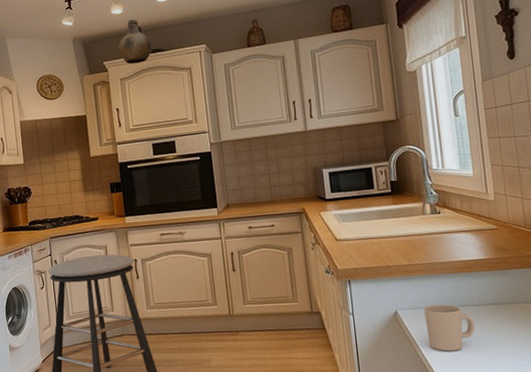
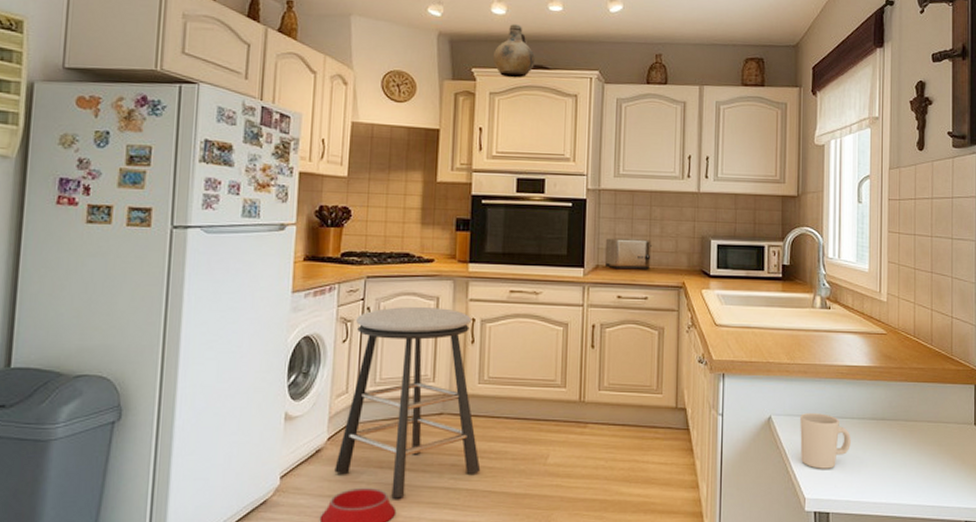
toaster: none [231,177,273,206] -> present [604,237,653,270]

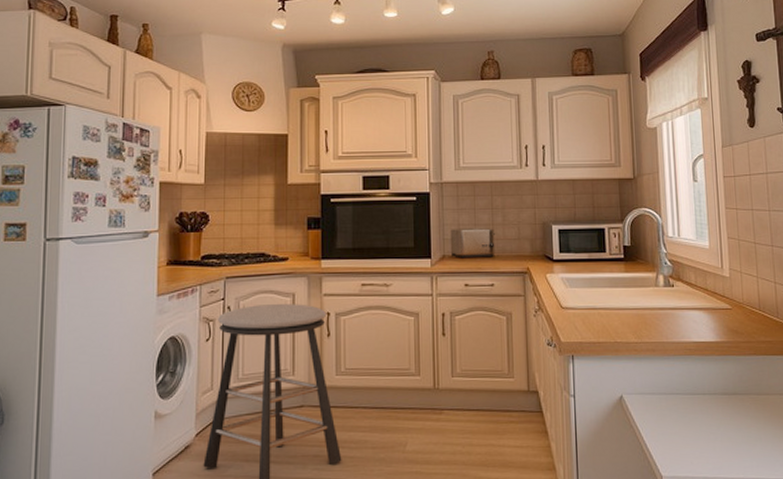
ceramic jug: present [492,23,535,78] -> none [334,31,374,82]
mug: present [800,413,851,469] -> none [651,390,704,446]

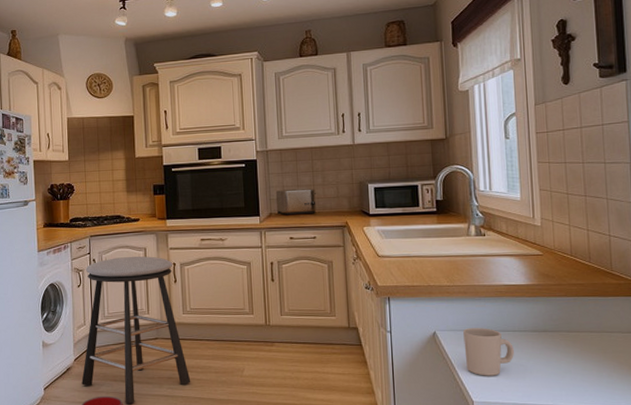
mug: none [651,390,704,446] -> present [463,328,514,376]

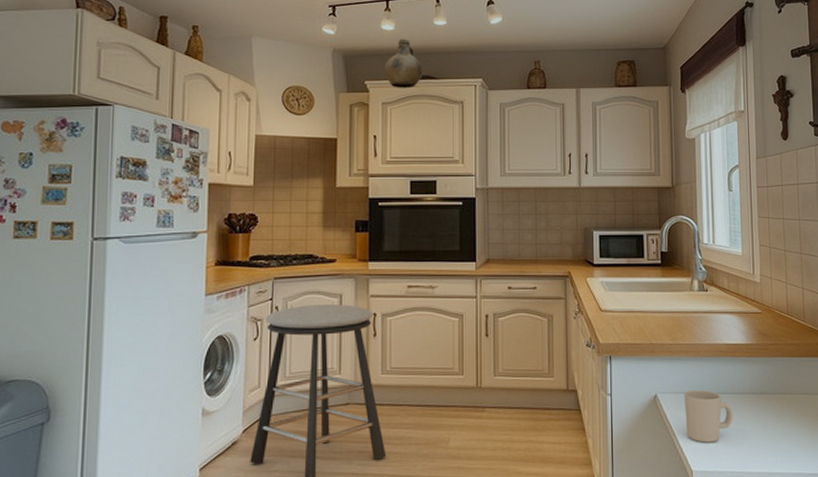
ceramic jug: none [169,22,204,68] -> present [384,38,423,89]
toaster: present [275,188,317,216] -> none [494,232,539,262]

